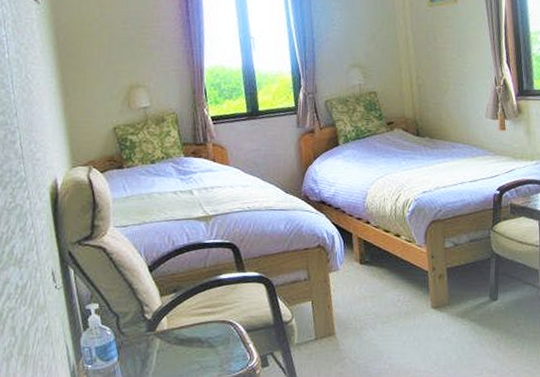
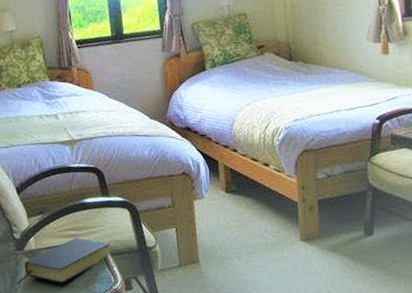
bible: none [148,315,246,367] -> present [17,237,111,284]

